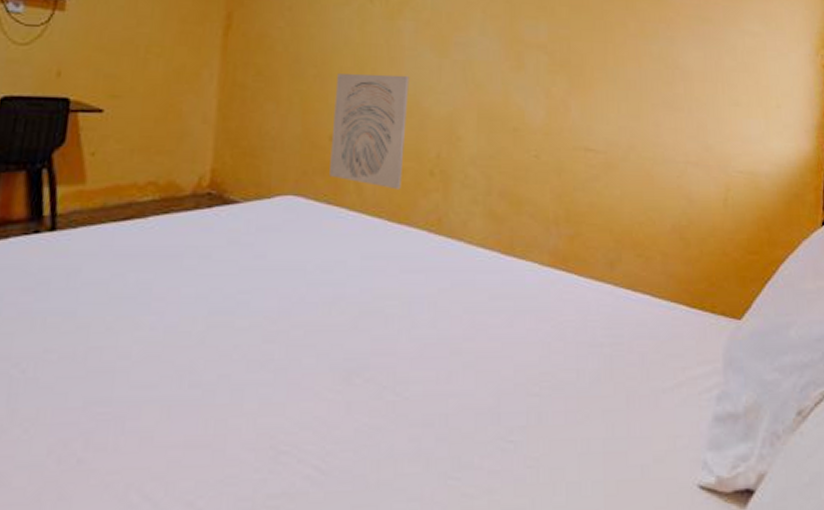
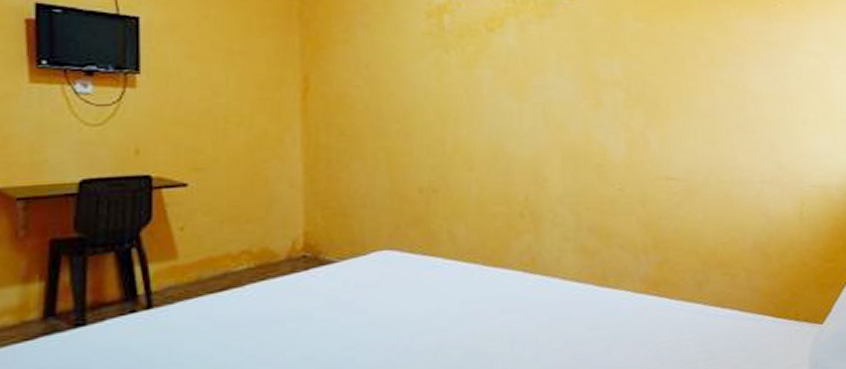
wall art: present [330,74,409,190] -> none [419,122,494,235]

